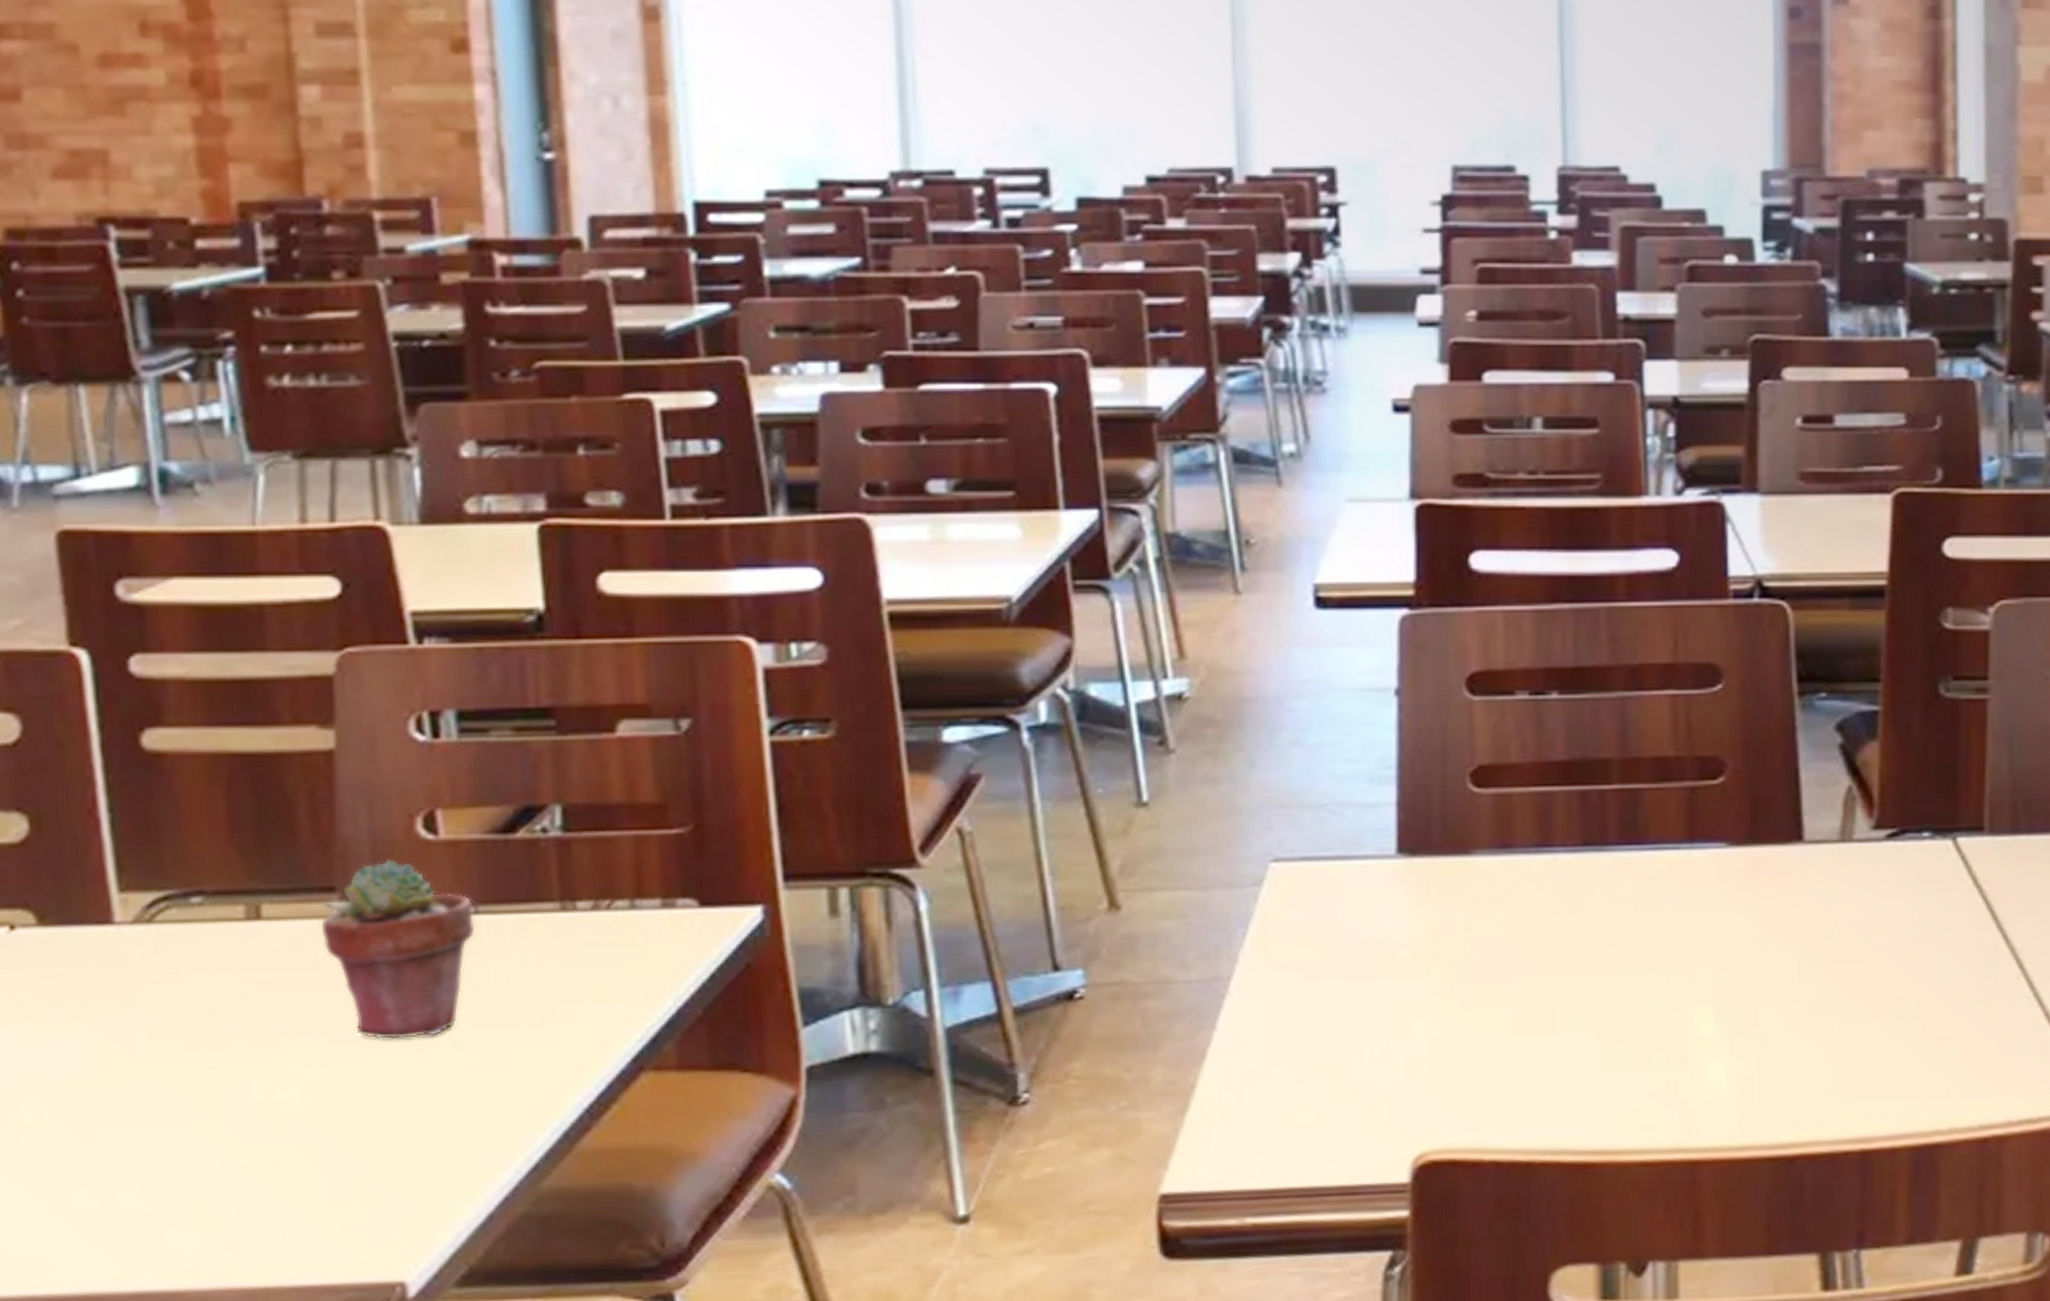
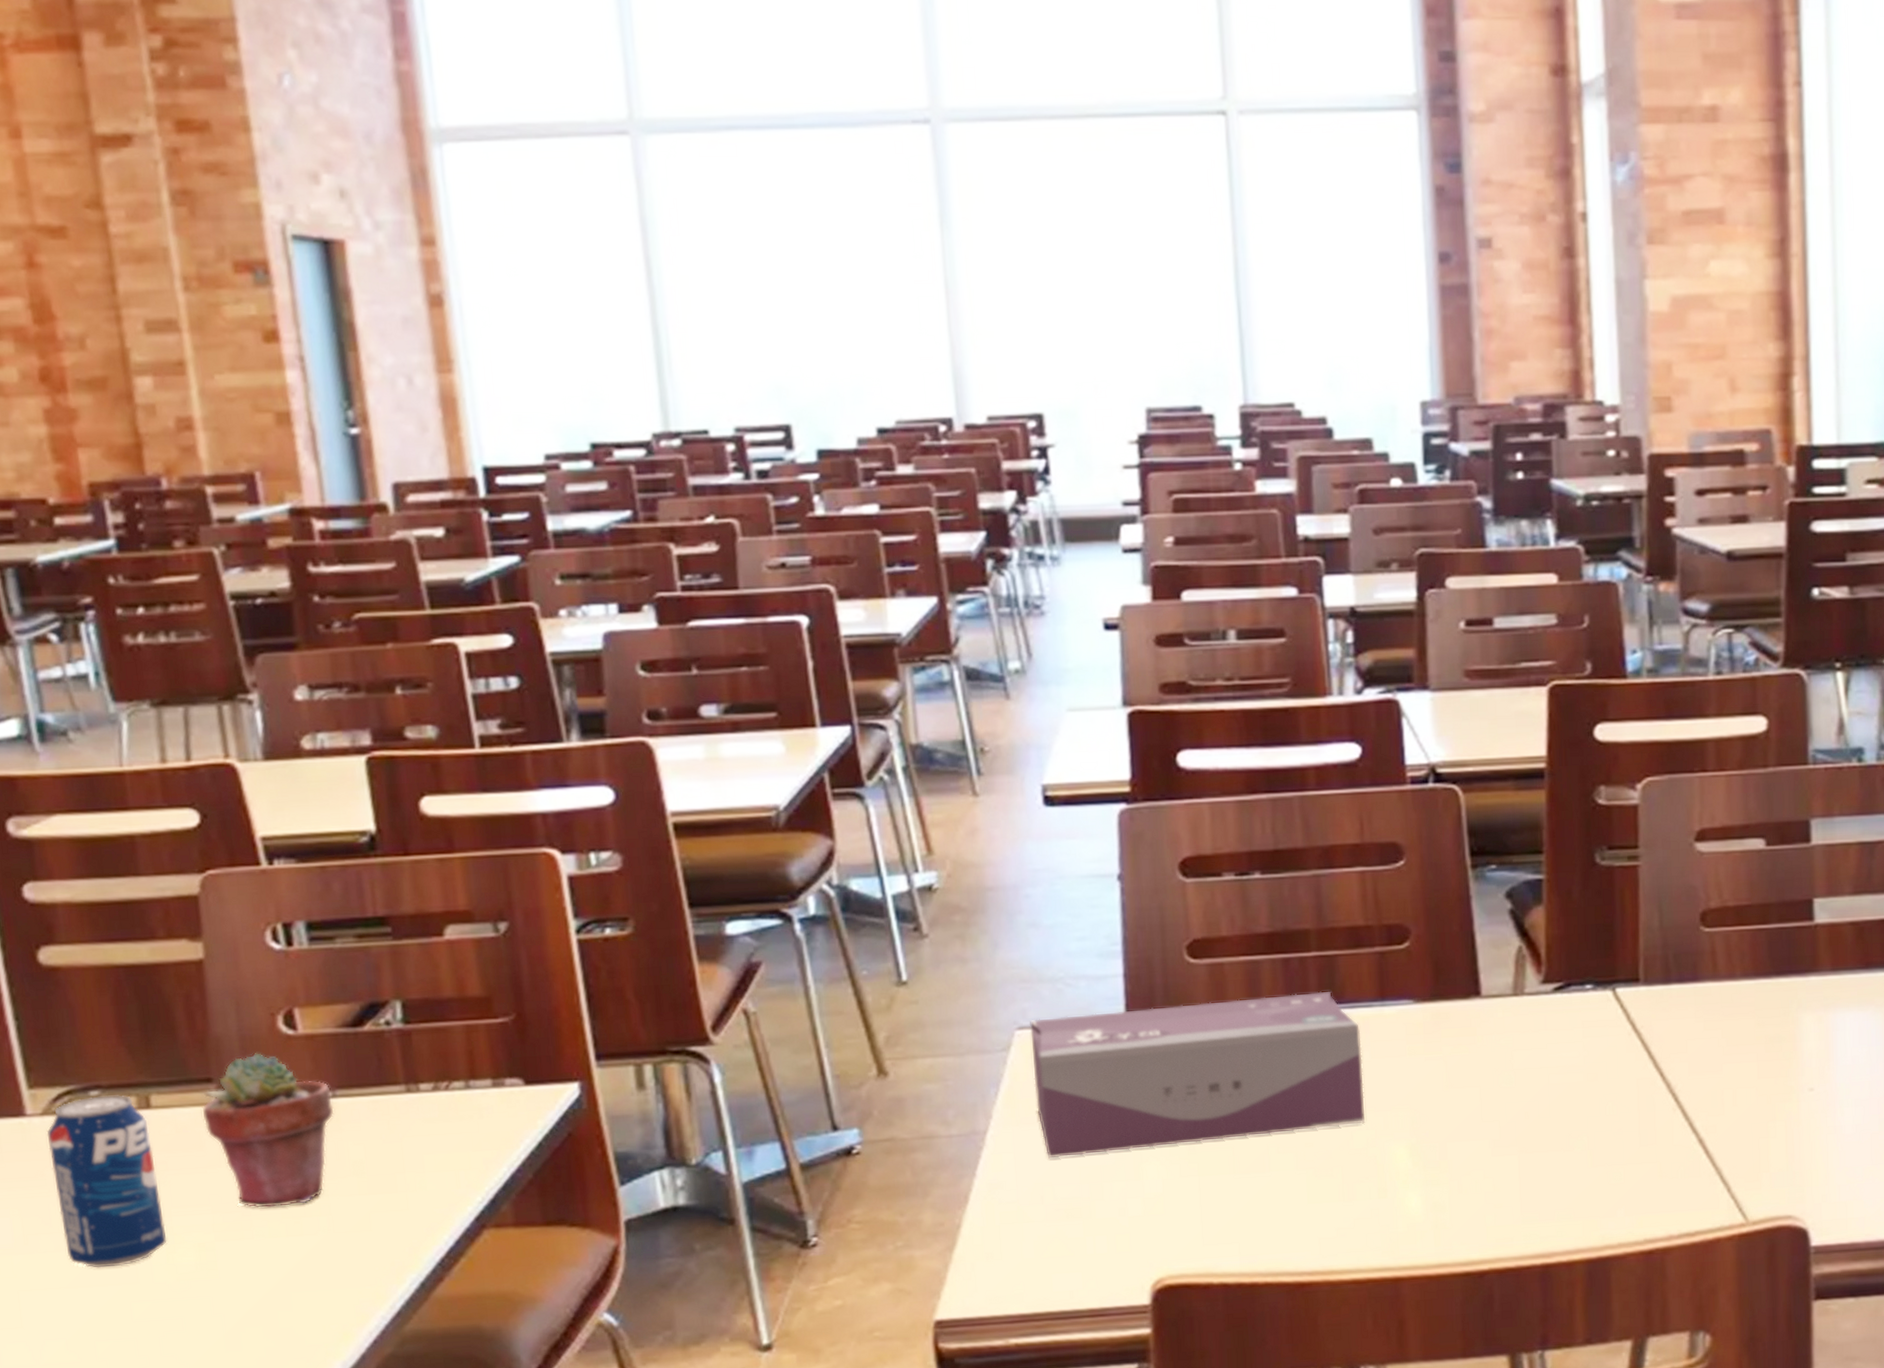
beverage can: none [136,903,270,1104] -> present [46,1095,167,1268]
tissue box: none [1287,829,1666,1010] -> present [1030,991,1365,1158]

